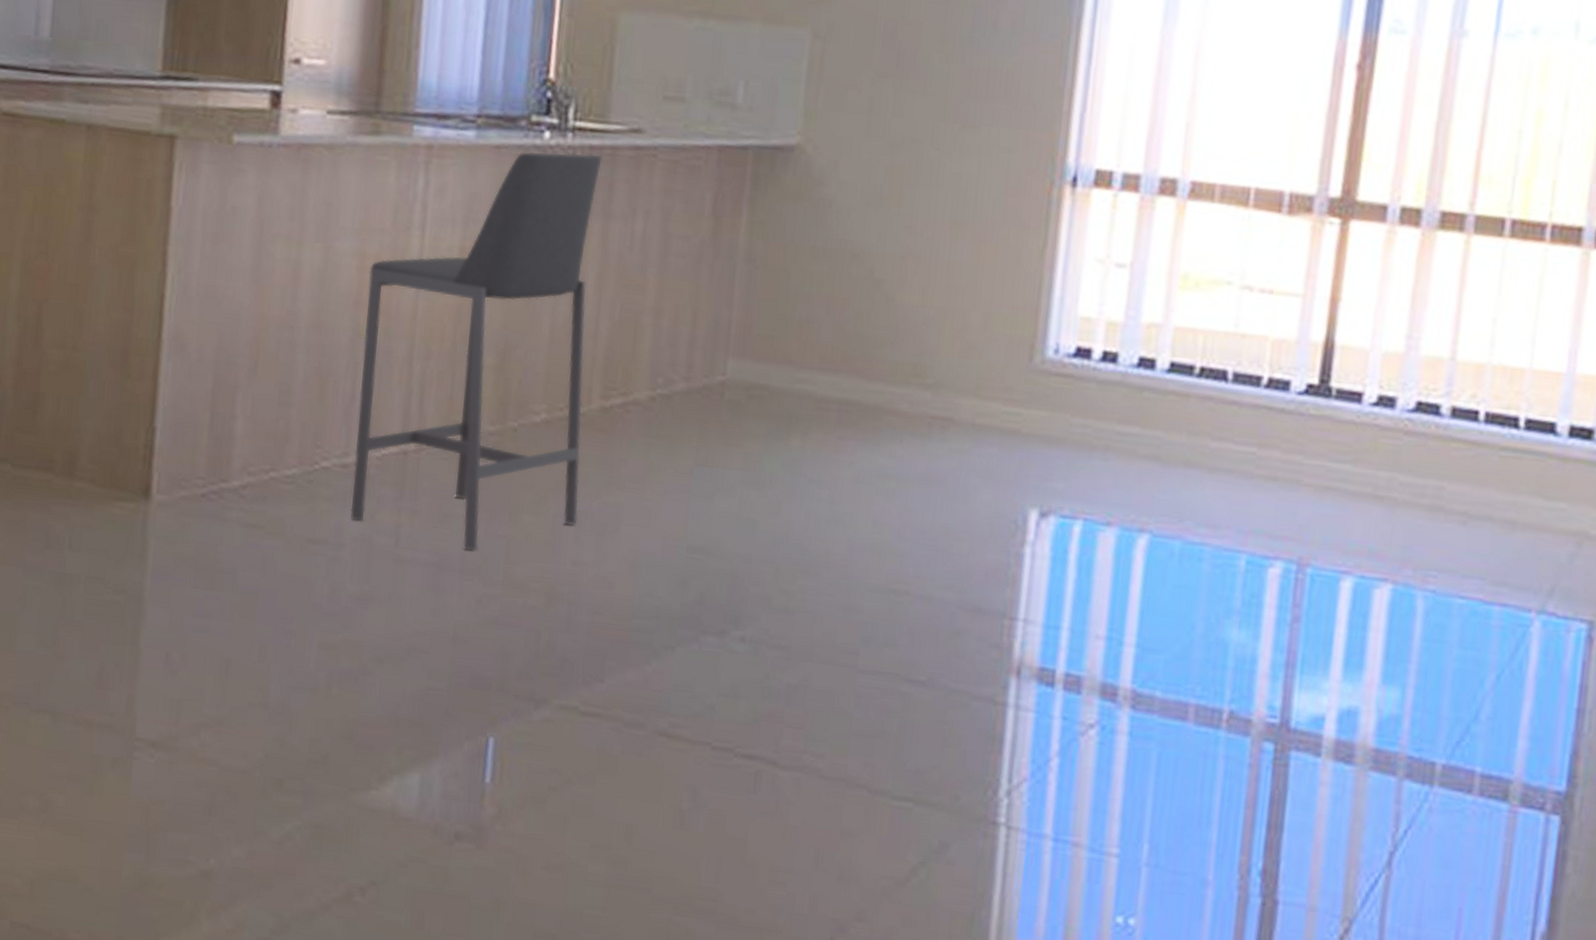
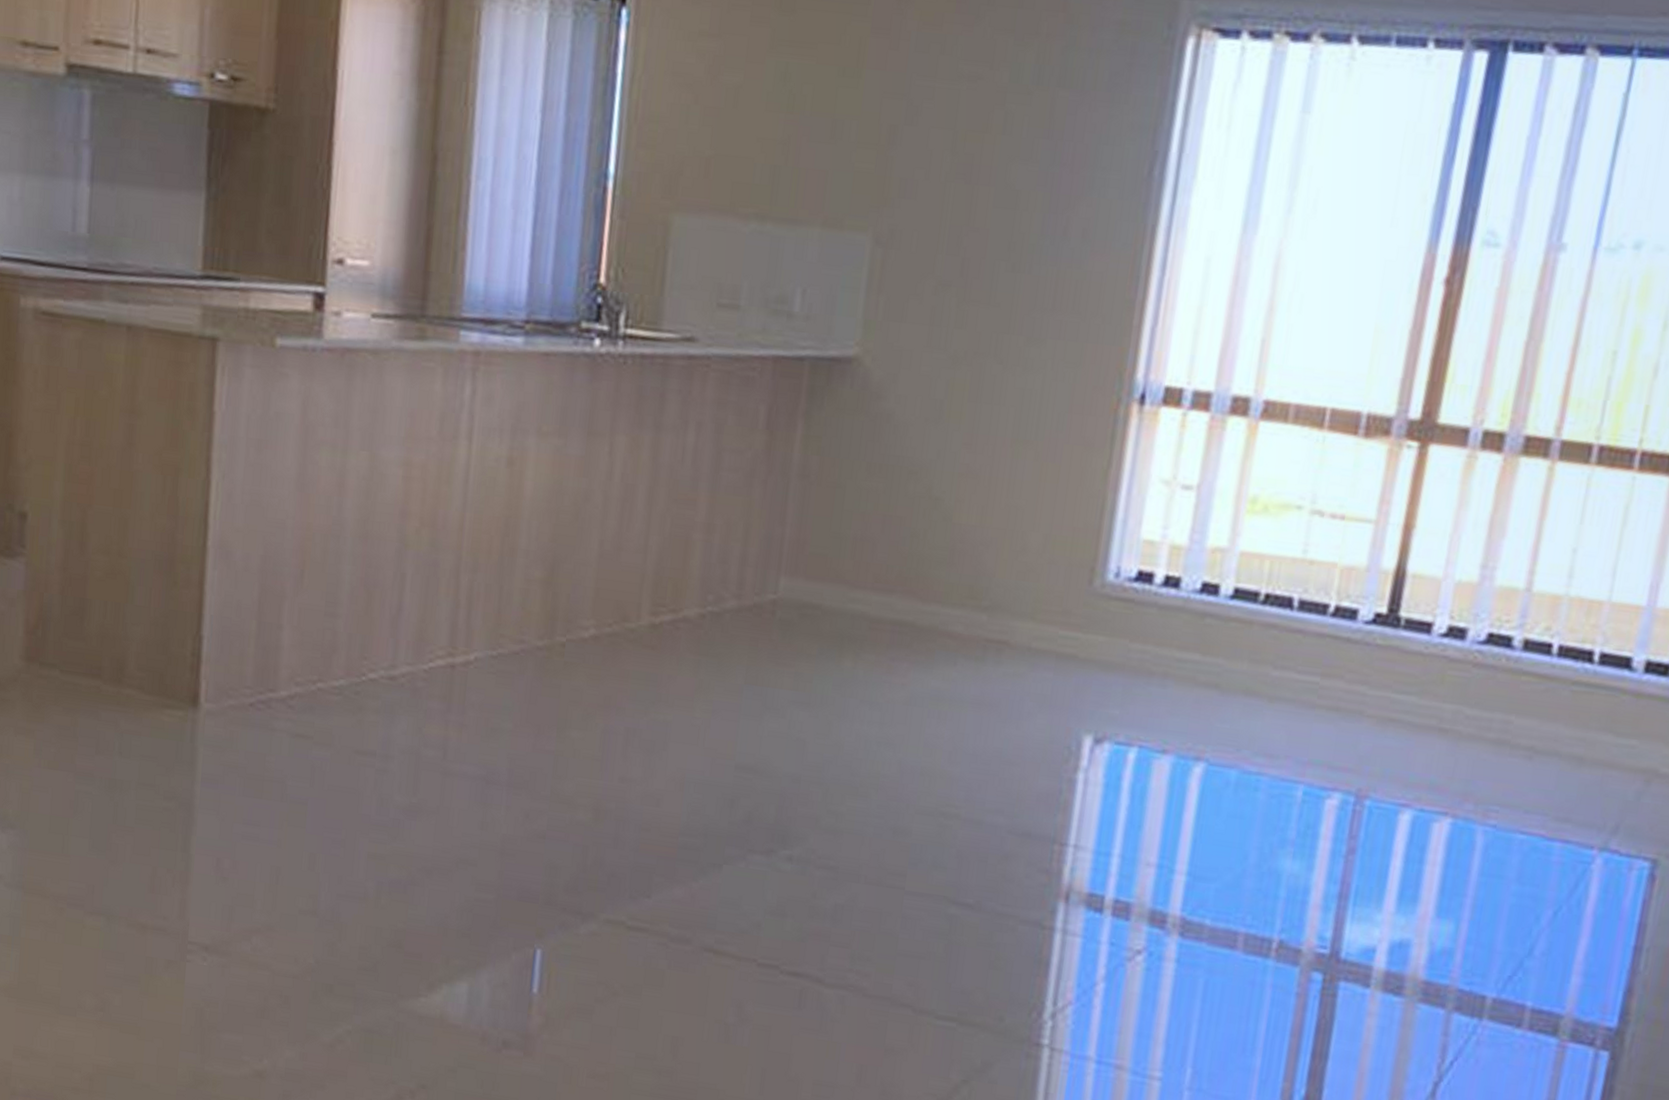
bar stool: present [350,151,602,550] -> none [398,359,654,764]

